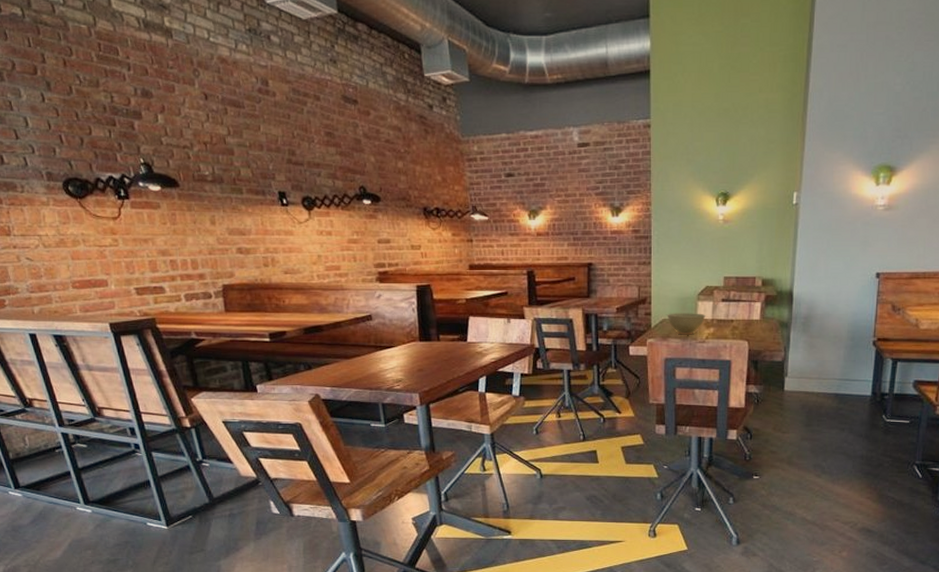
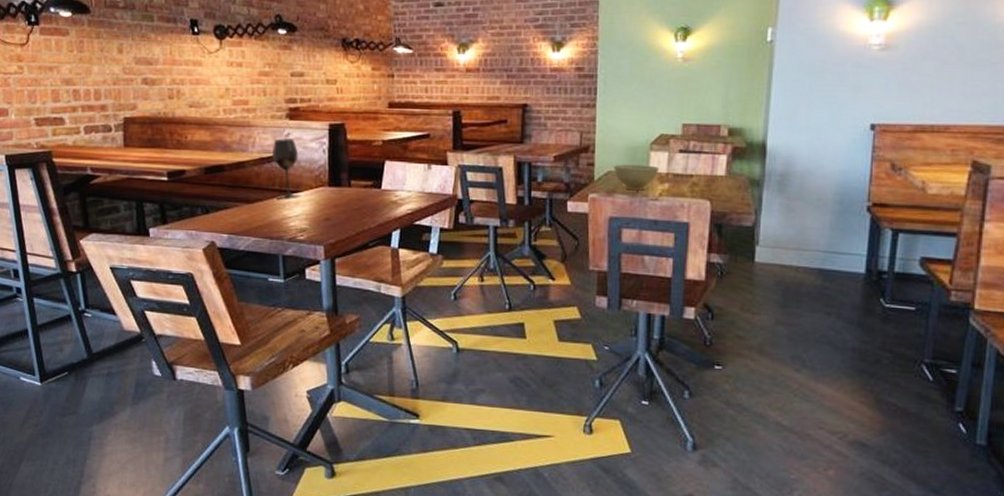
wineglass: none [366,299,395,354] -> present [272,137,301,200]

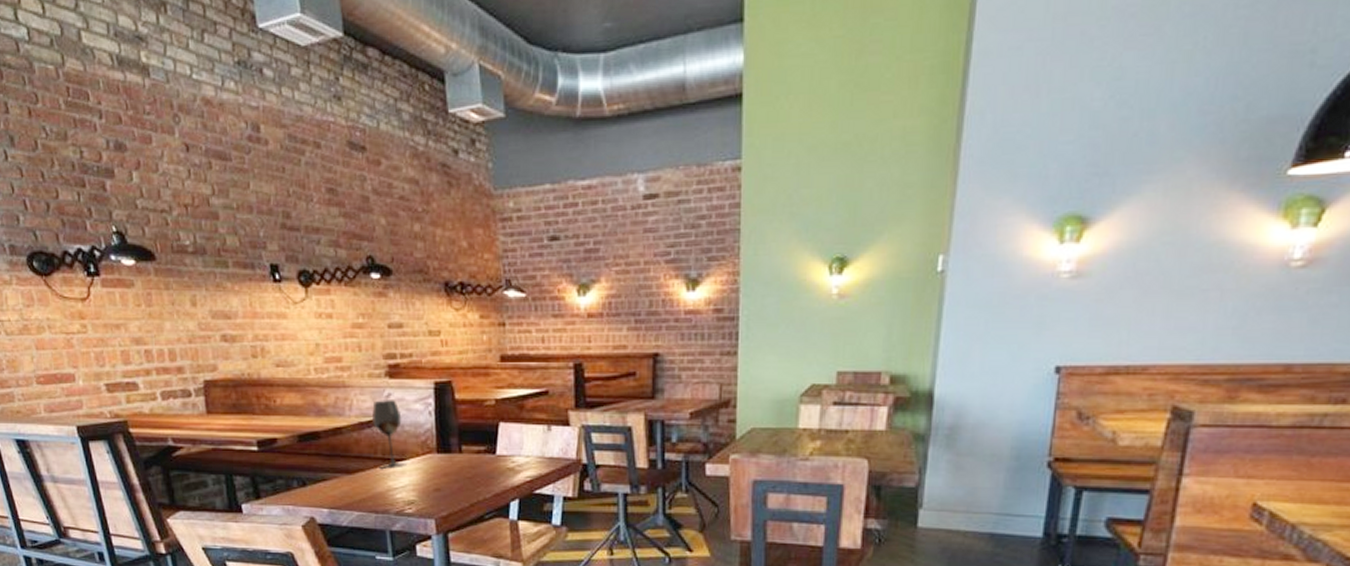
bowl: present [613,164,660,191] -> none [757,420,811,450]

